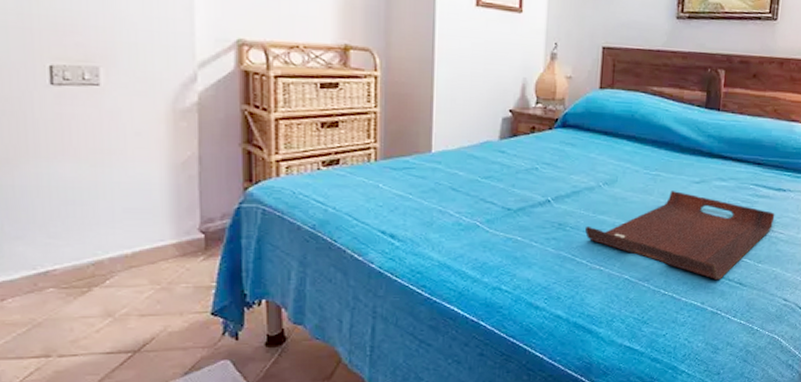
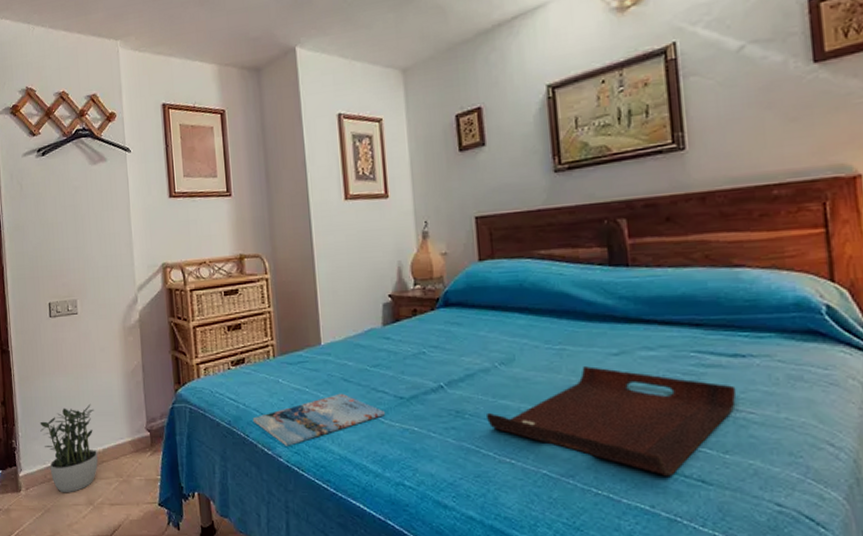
potted plant: none [27,197,123,304] -> present [40,403,98,493]
magazine: none [342,201,492,252] -> present [252,393,386,446]

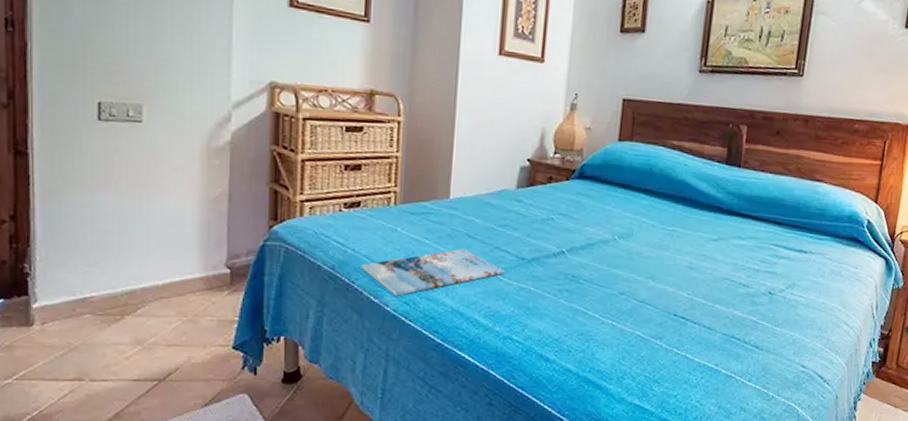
potted plant: present [40,403,98,493] -> none [70,230,156,331]
serving tray: present [485,366,737,476] -> none [598,247,796,341]

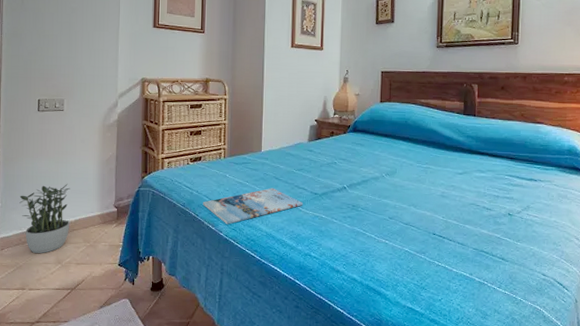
potted plant: none [70,230,156,331] -> present [19,183,71,254]

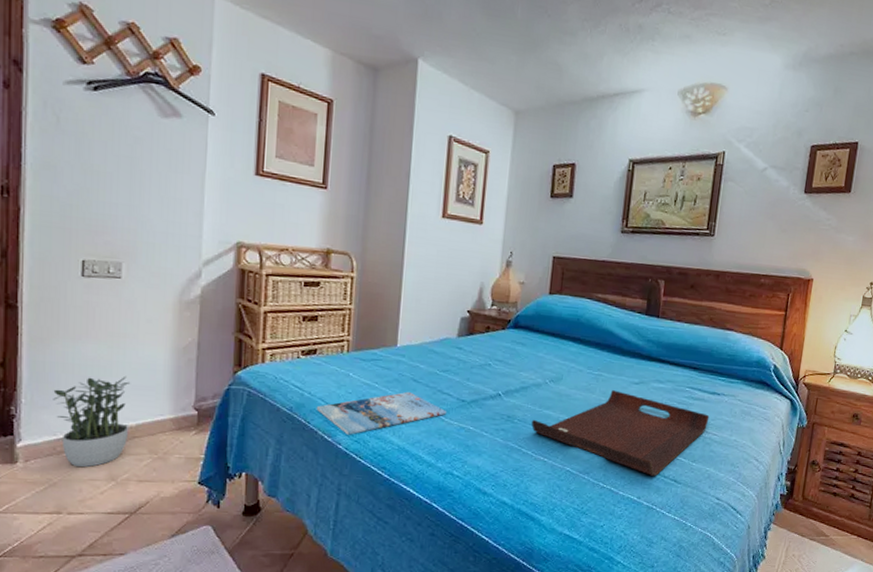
serving tray: none [372,180,529,255] -> present [531,390,710,476]

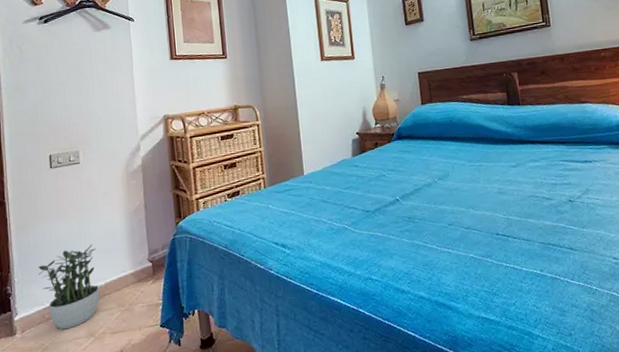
magazine: present [316,391,447,435] -> none [246,212,357,260]
serving tray: present [531,390,710,476] -> none [429,176,588,248]

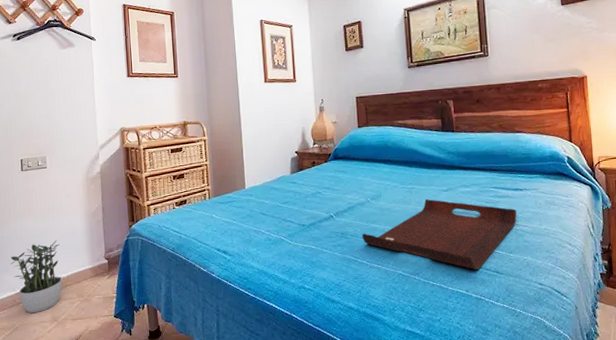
serving tray: none [429,176,588,248] -> present [361,199,517,270]

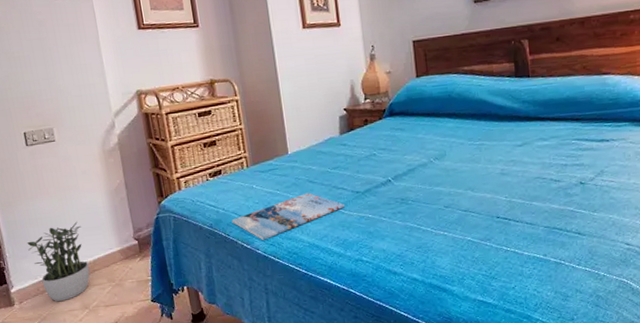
magazine: none [192,223,292,265] -> present [231,192,346,240]
serving tray: present [361,199,517,270] -> none [424,156,603,232]

